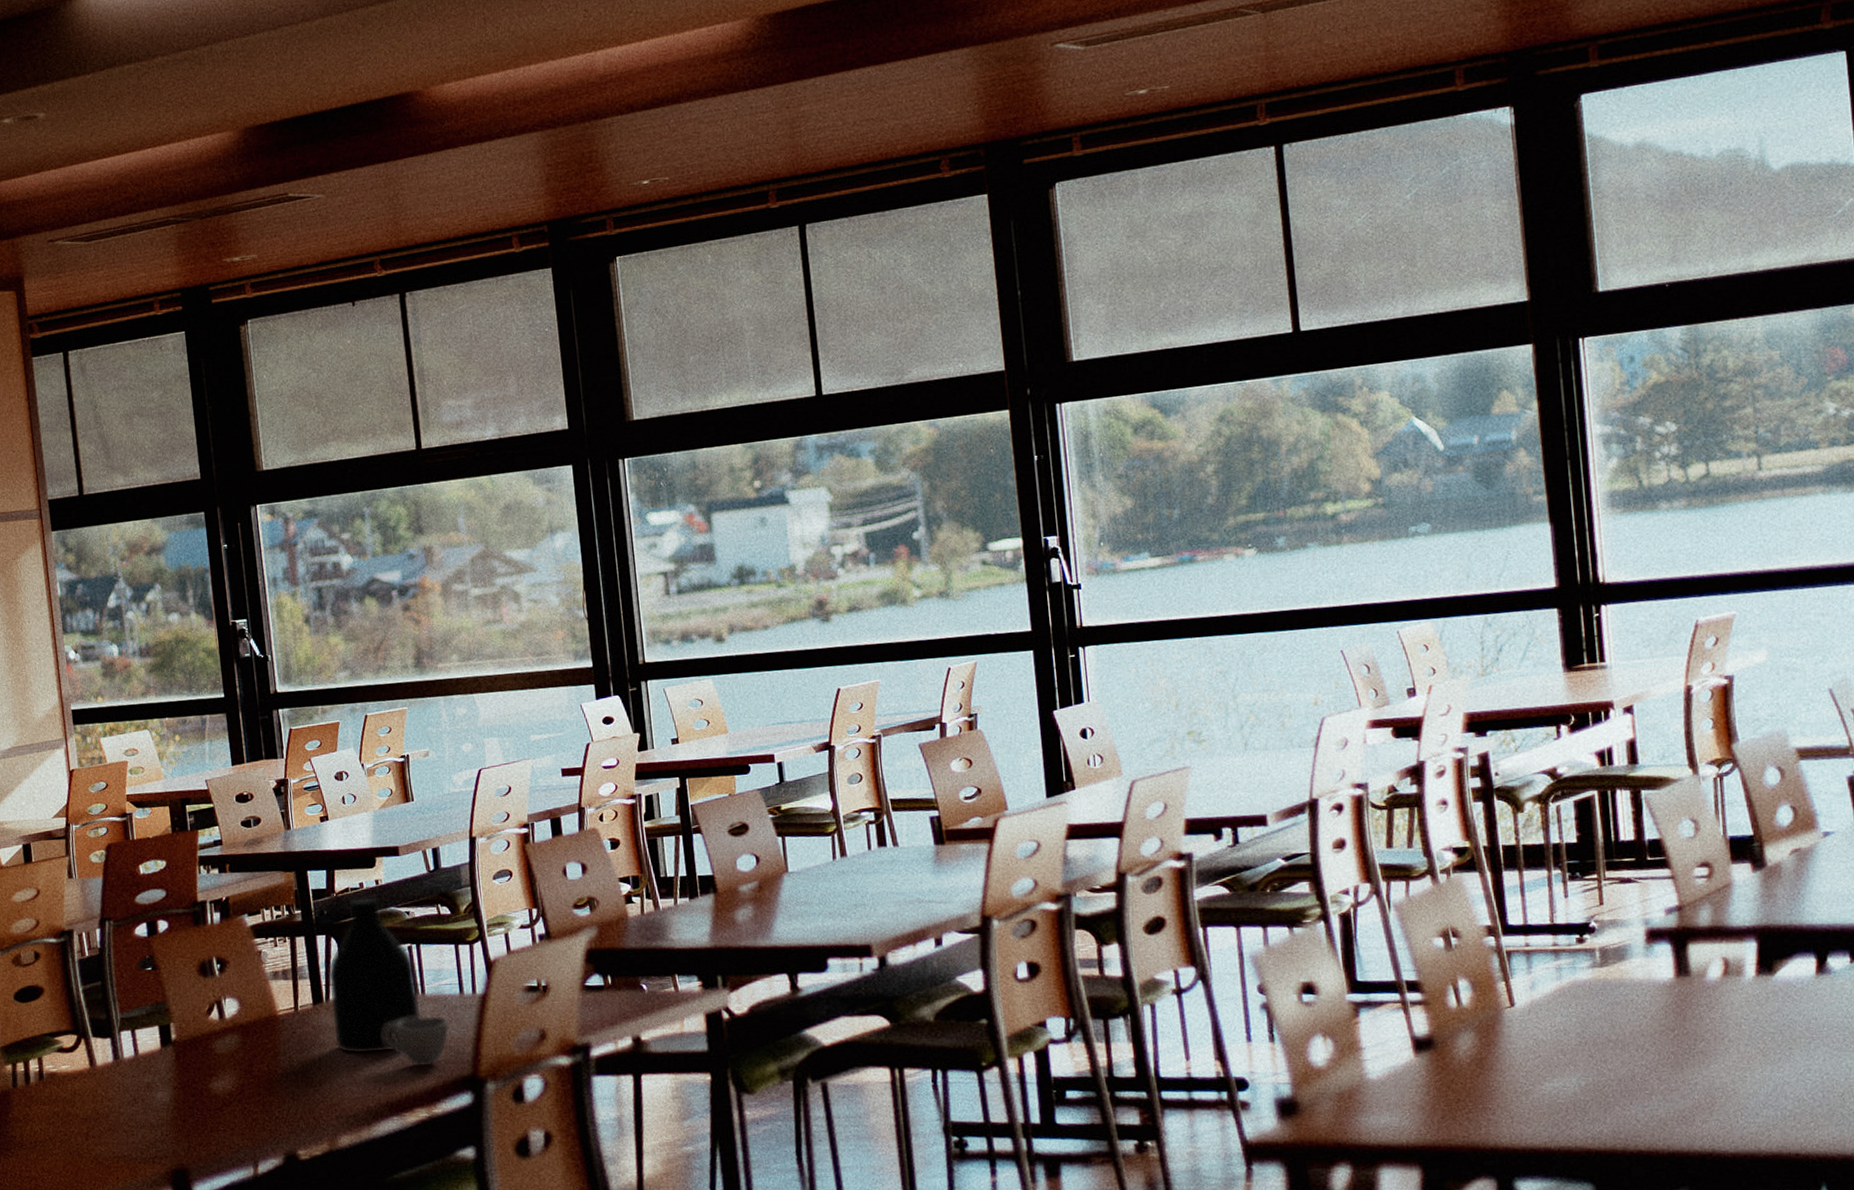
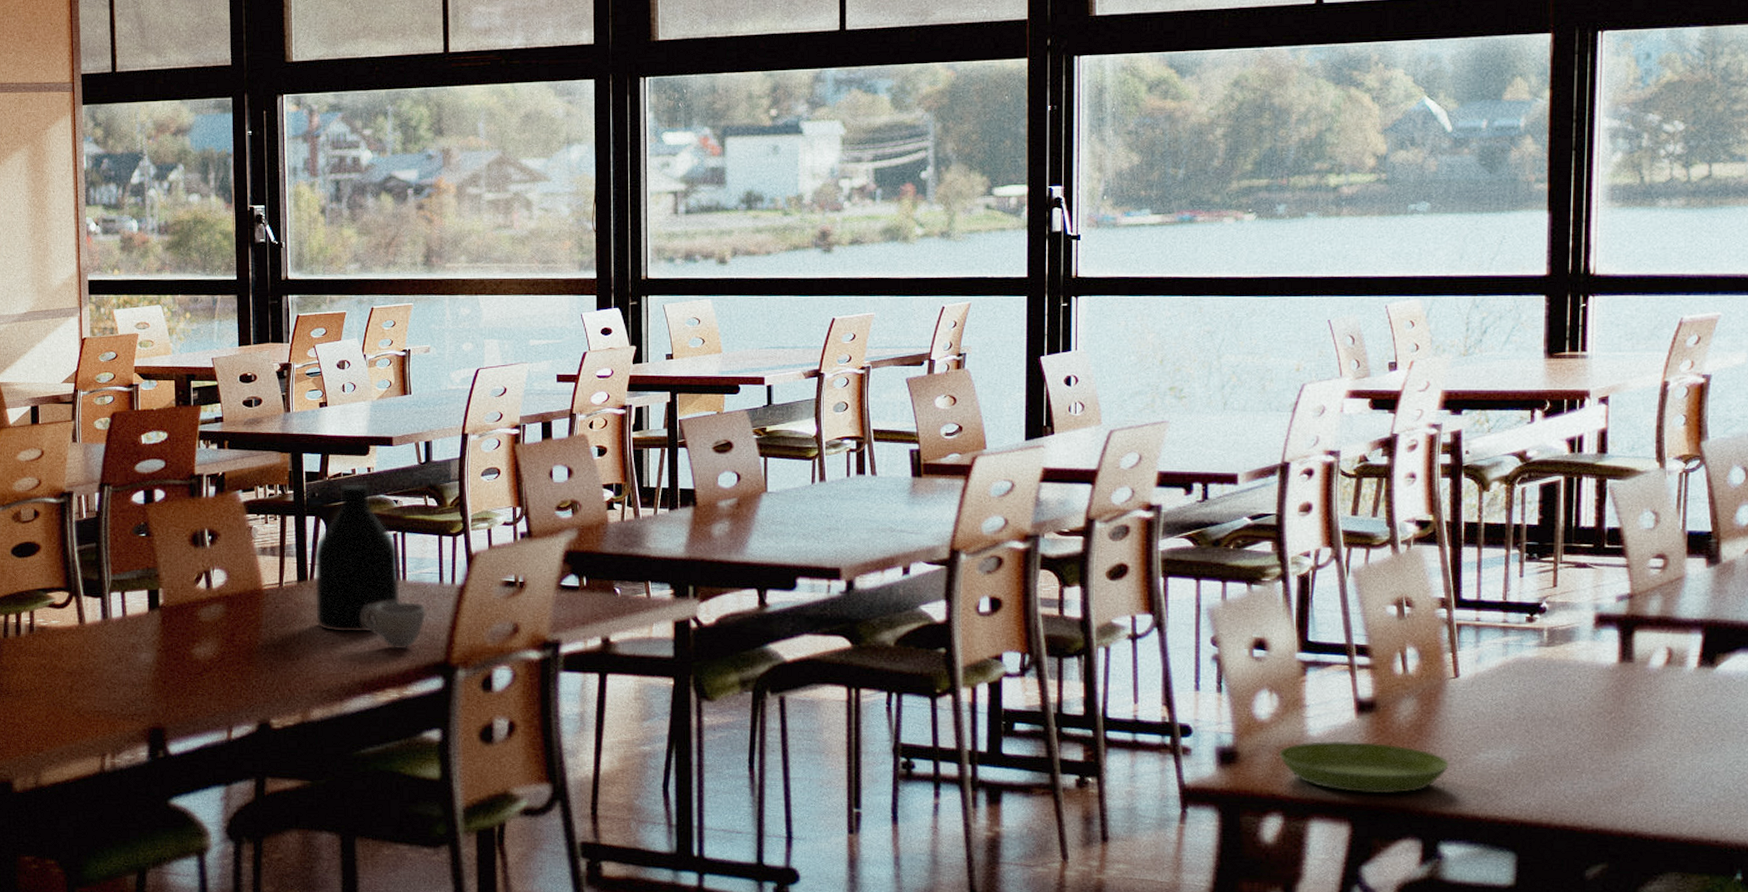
saucer: none [1340,1080,1516,1135] -> present [1279,740,1450,794]

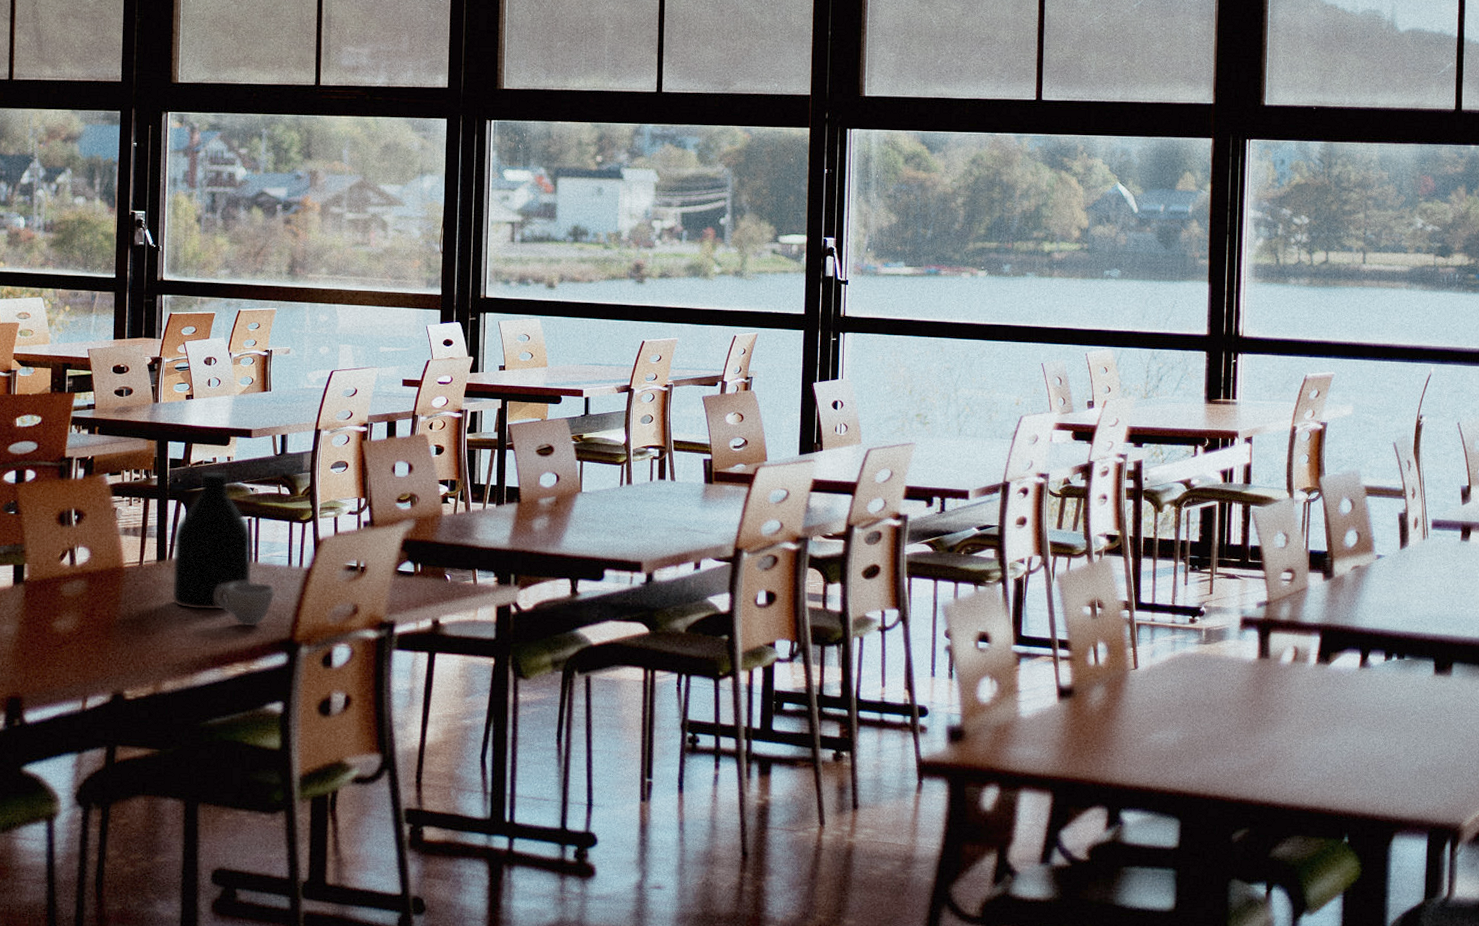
saucer: present [1279,740,1450,794] -> none [997,721,1130,768]

